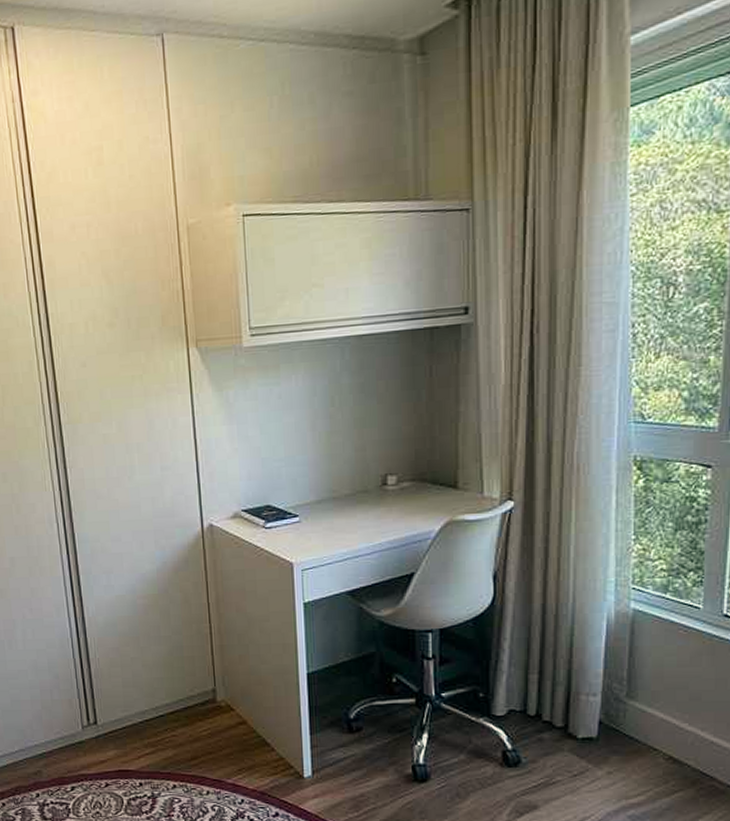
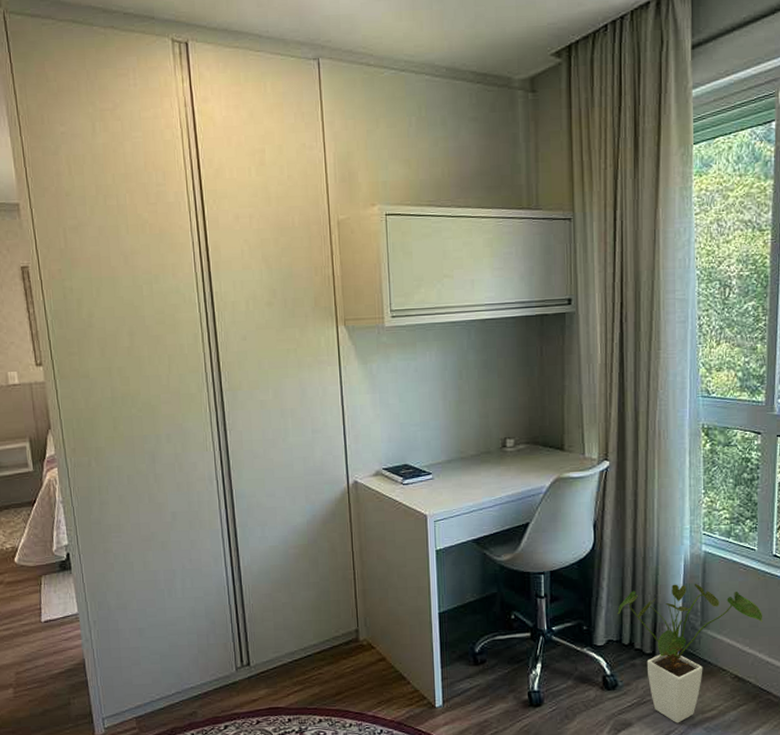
house plant: none [522,646,708,809] -> present [617,583,763,723]

